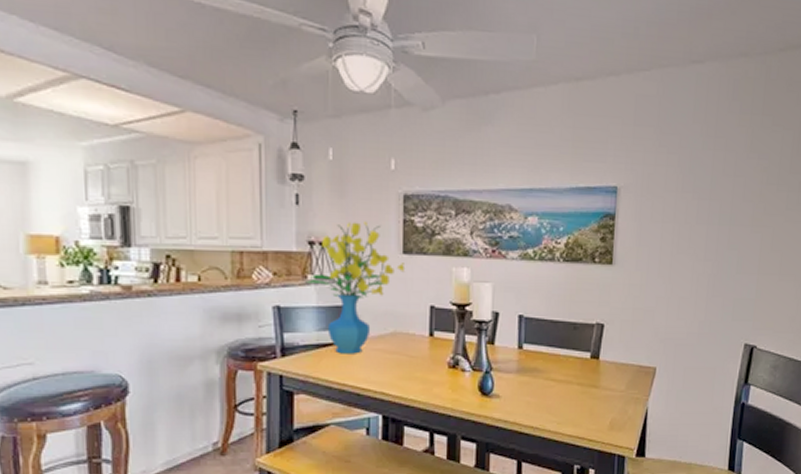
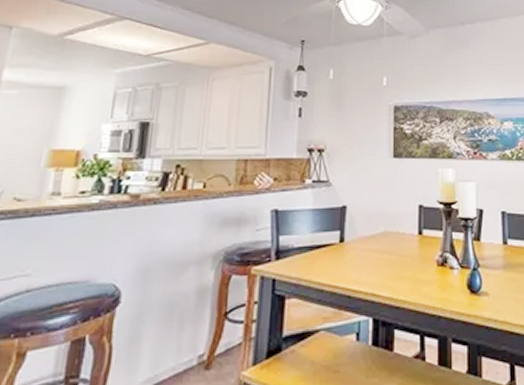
bouquet: present [305,220,406,354] -> none [303,129,396,255]

